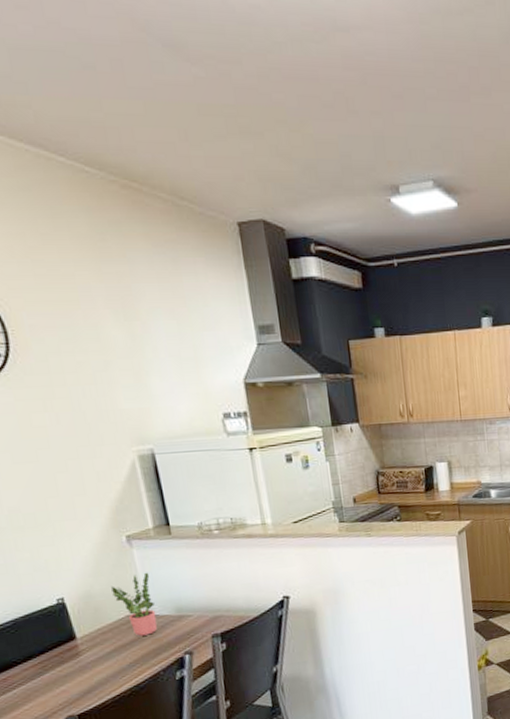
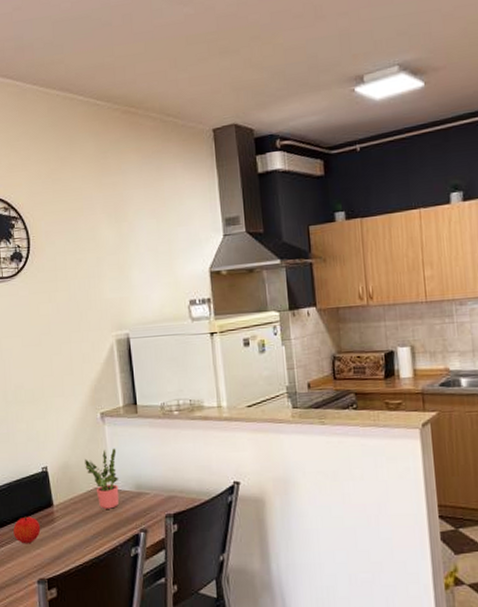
fruit: none [26,652,64,683] -> present [13,516,41,544]

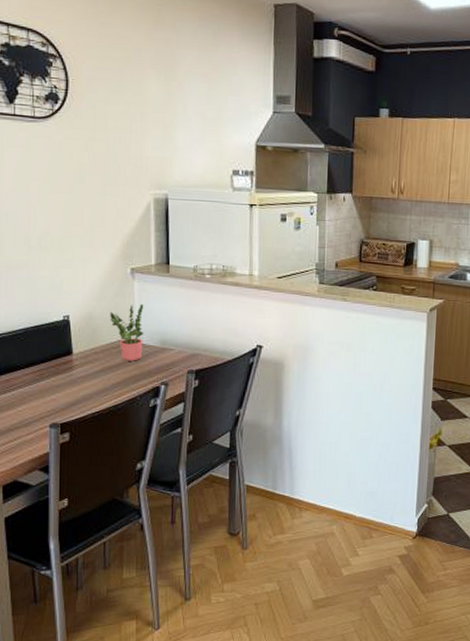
fruit: present [13,516,41,544] -> none [27,362,57,389]

